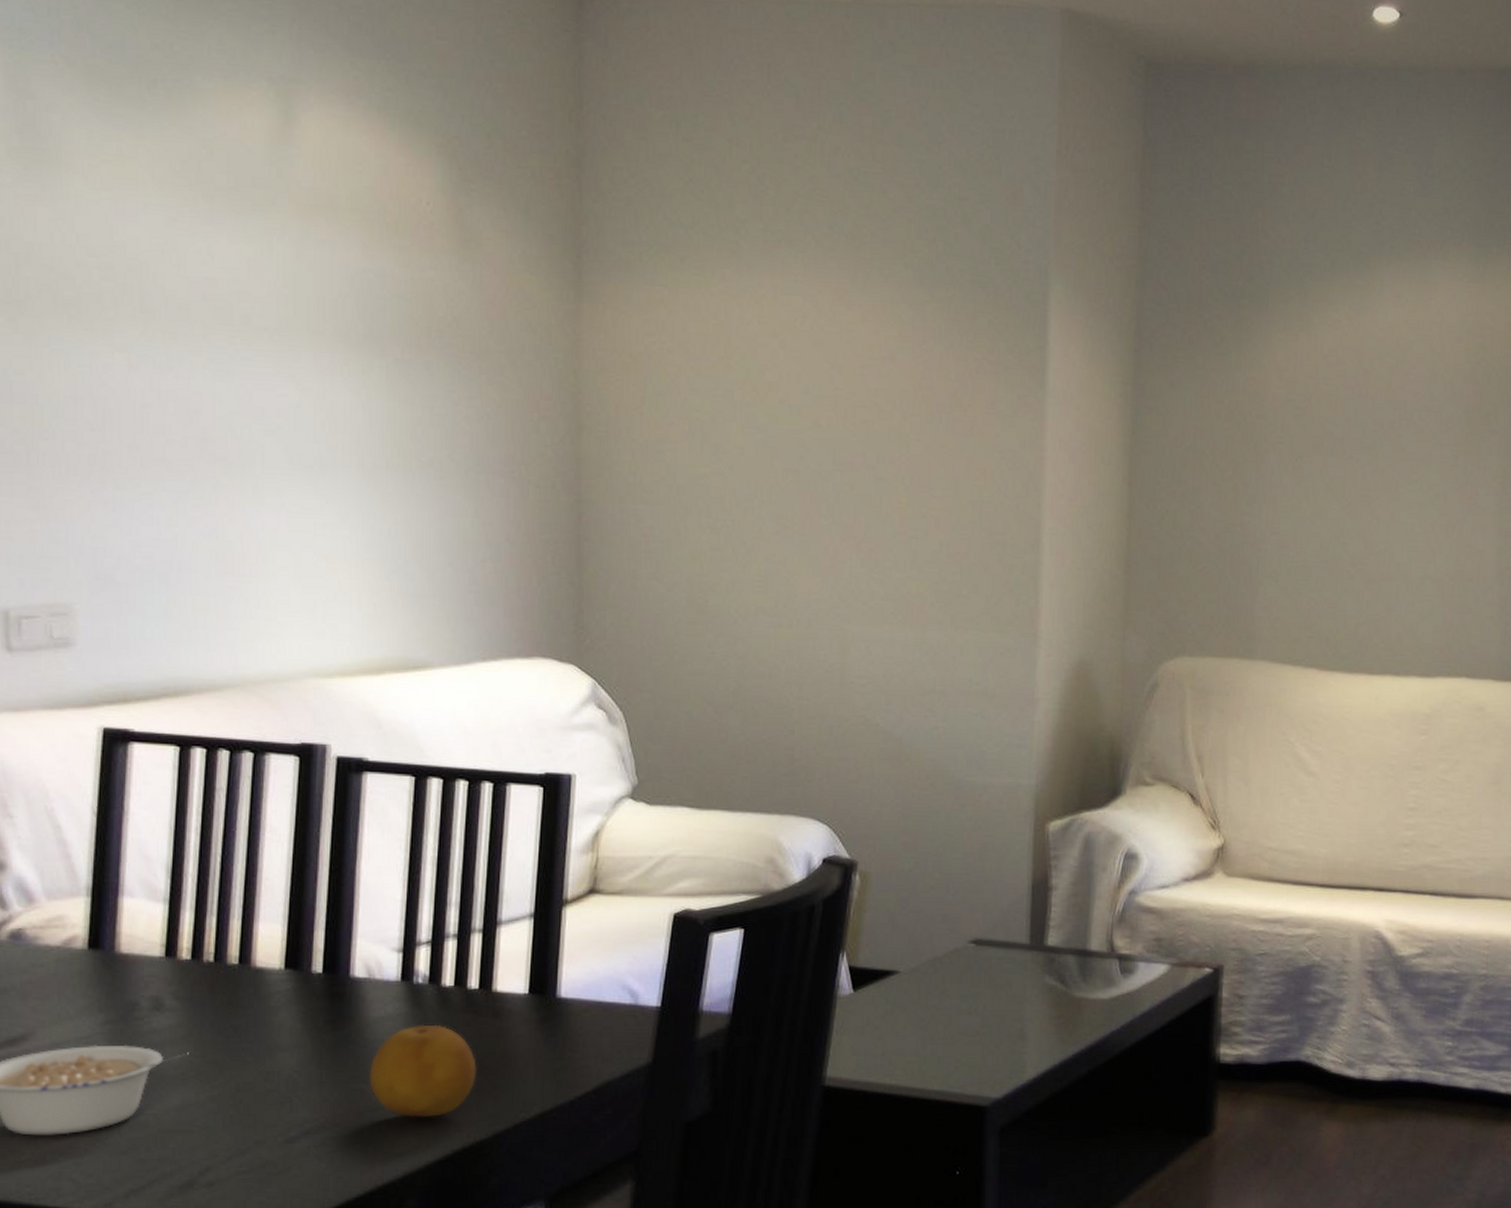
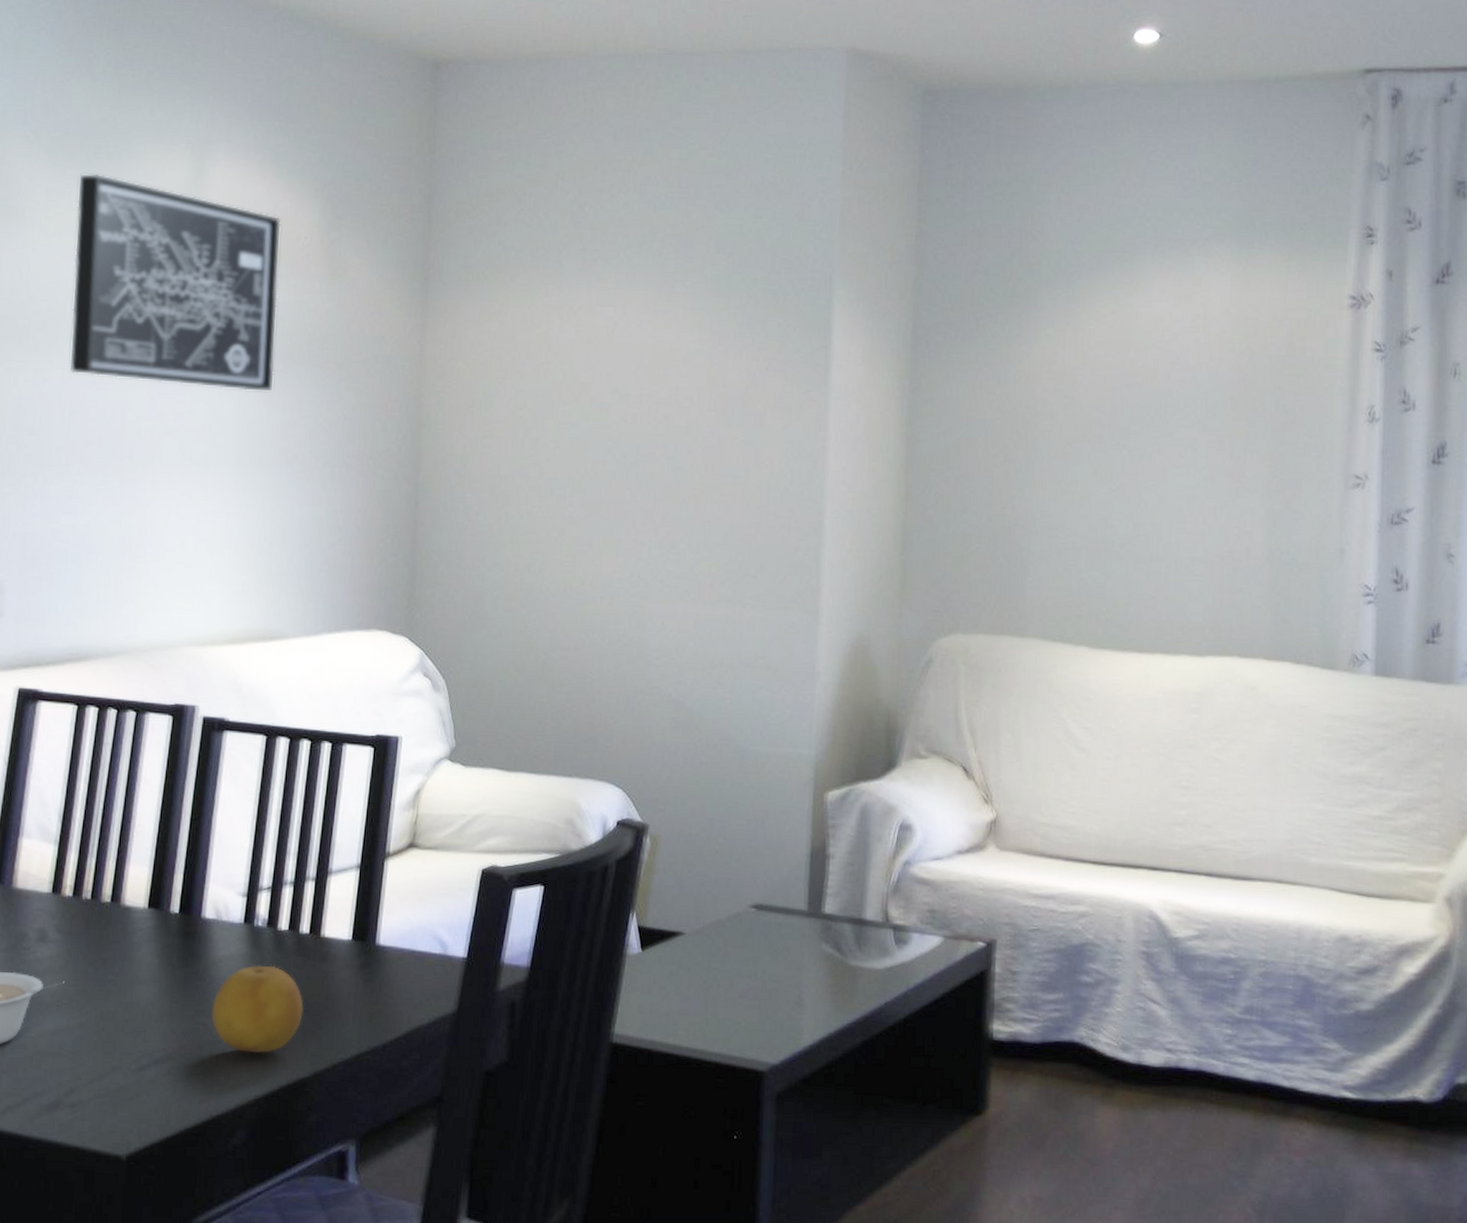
wall art: none [129,112,398,386] -> present [69,173,281,393]

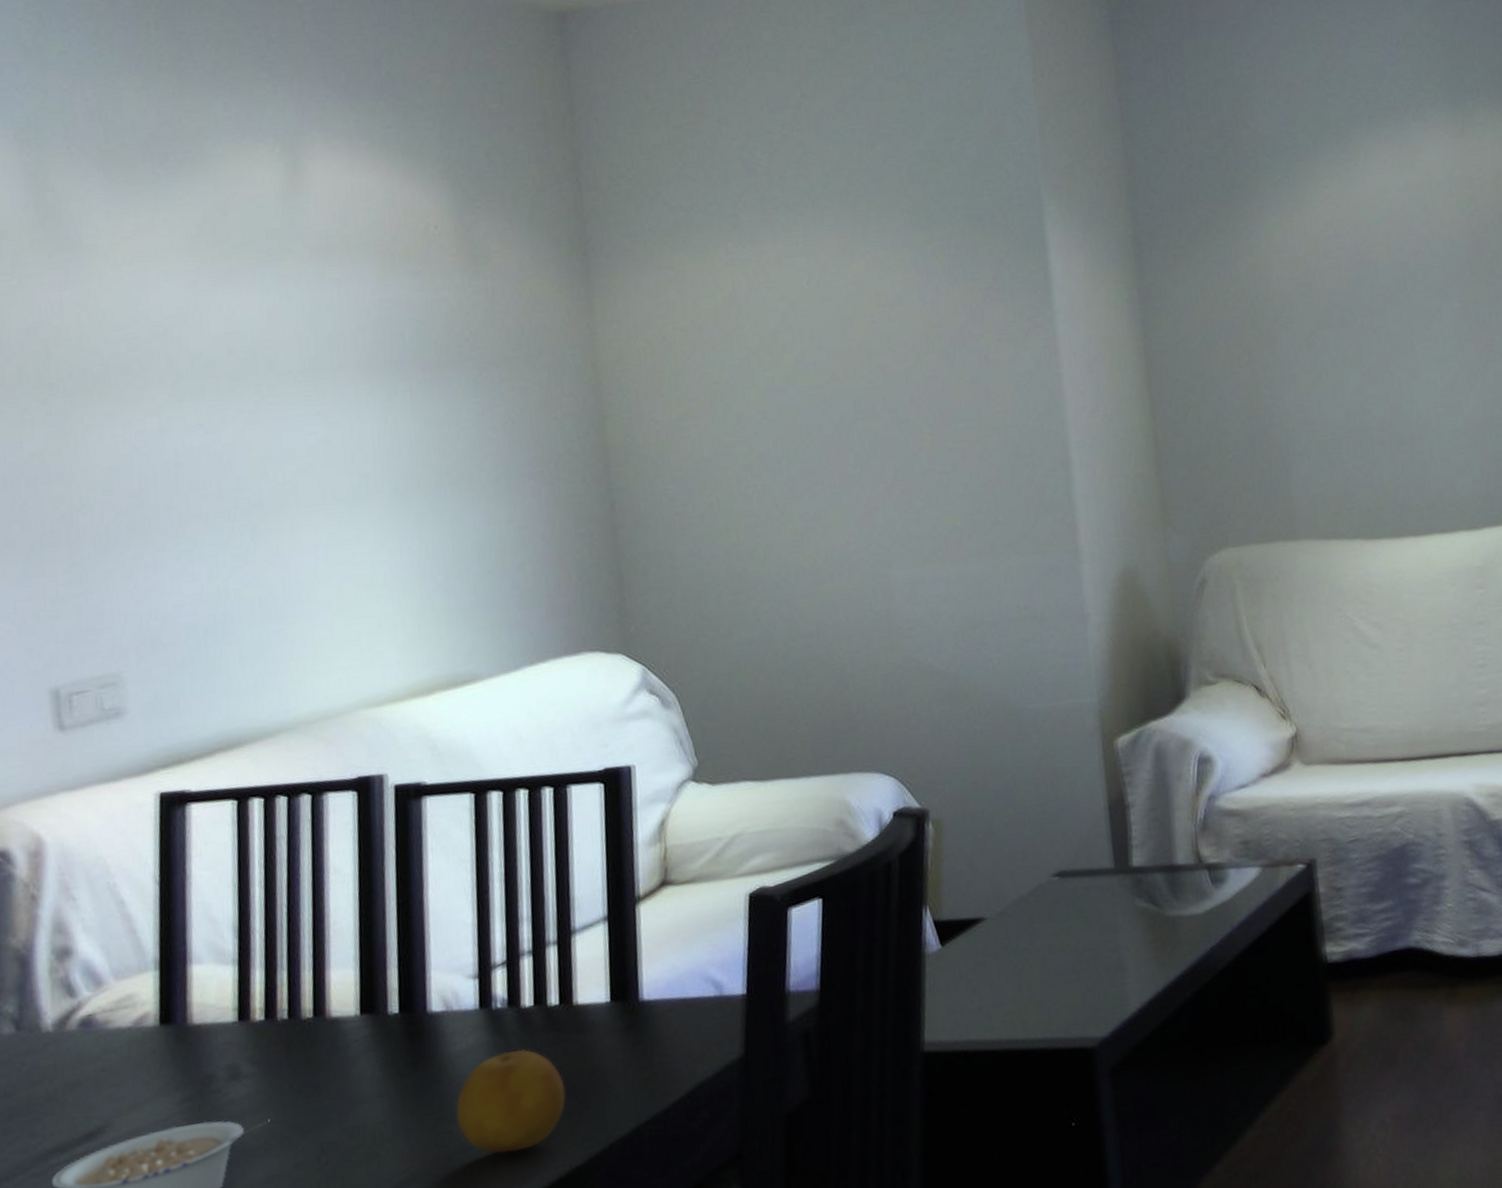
wall art: present [69,173,281,393] -> none [144,185,421,420]

